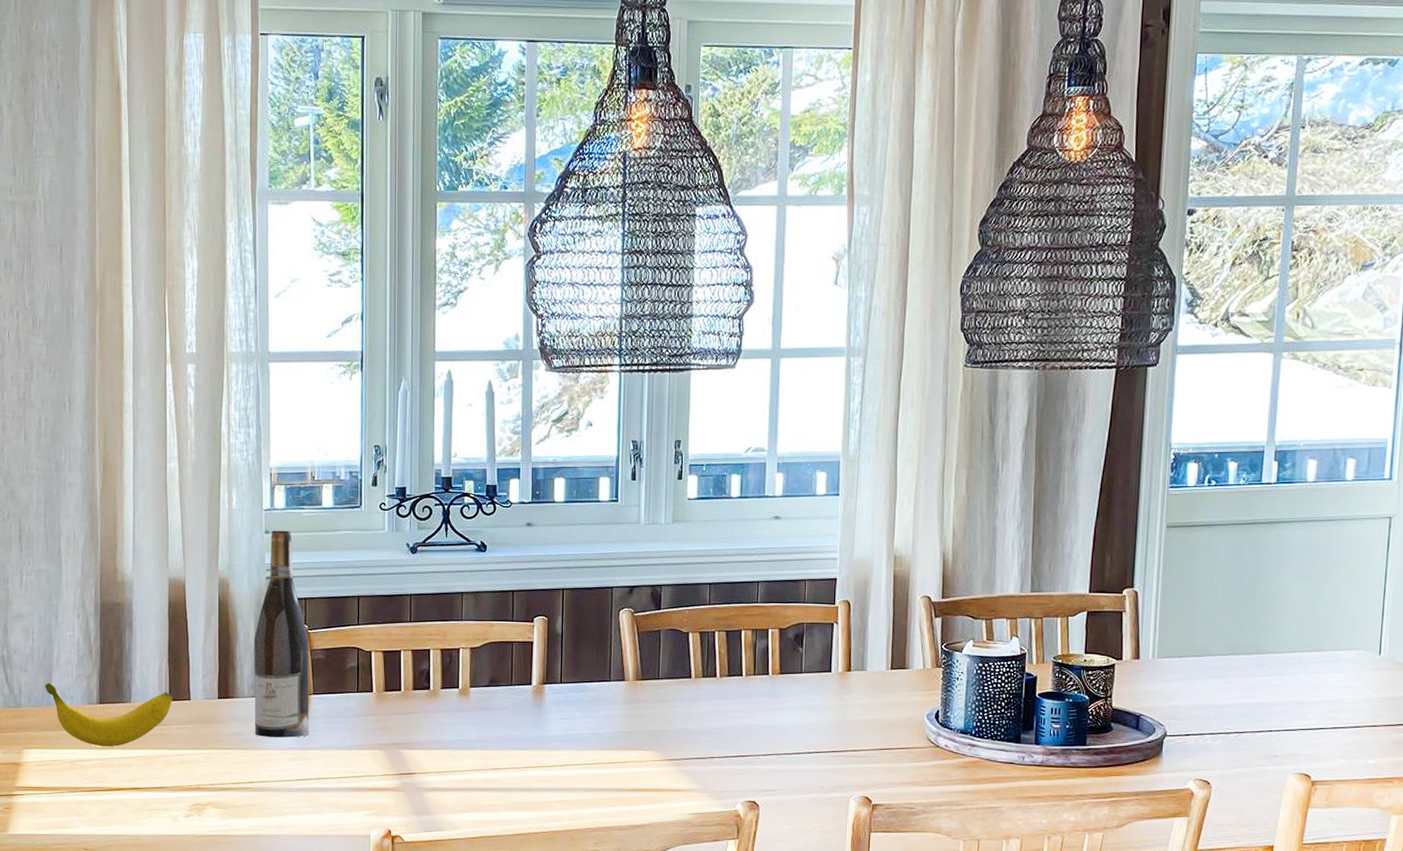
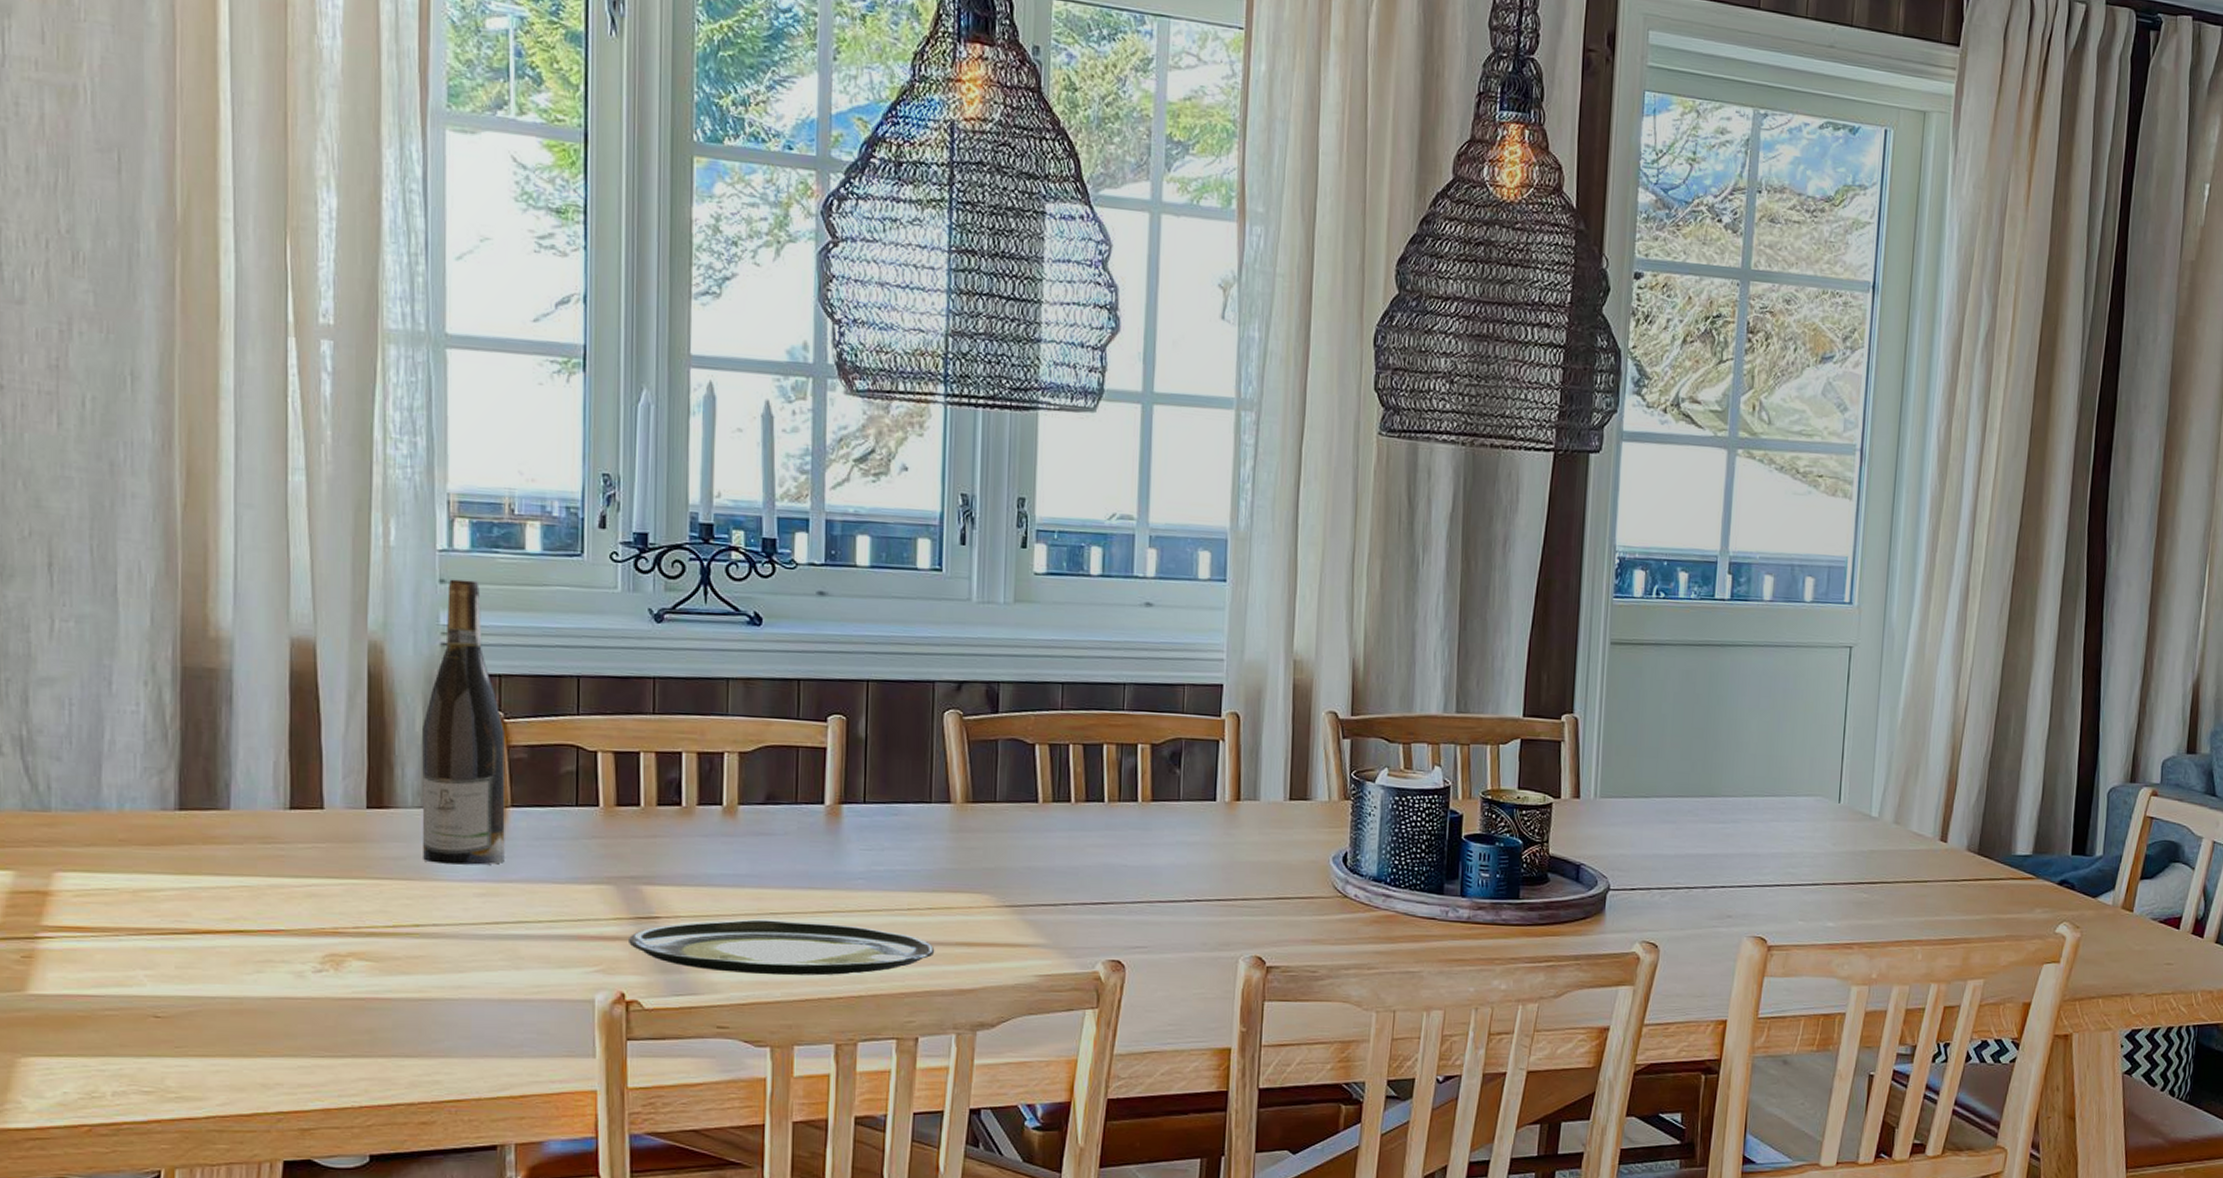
banana: present [45,682,173,747] -> none [90,777,297,872]
plate: none [394,773,614,816] -> present [629,919,935,976]

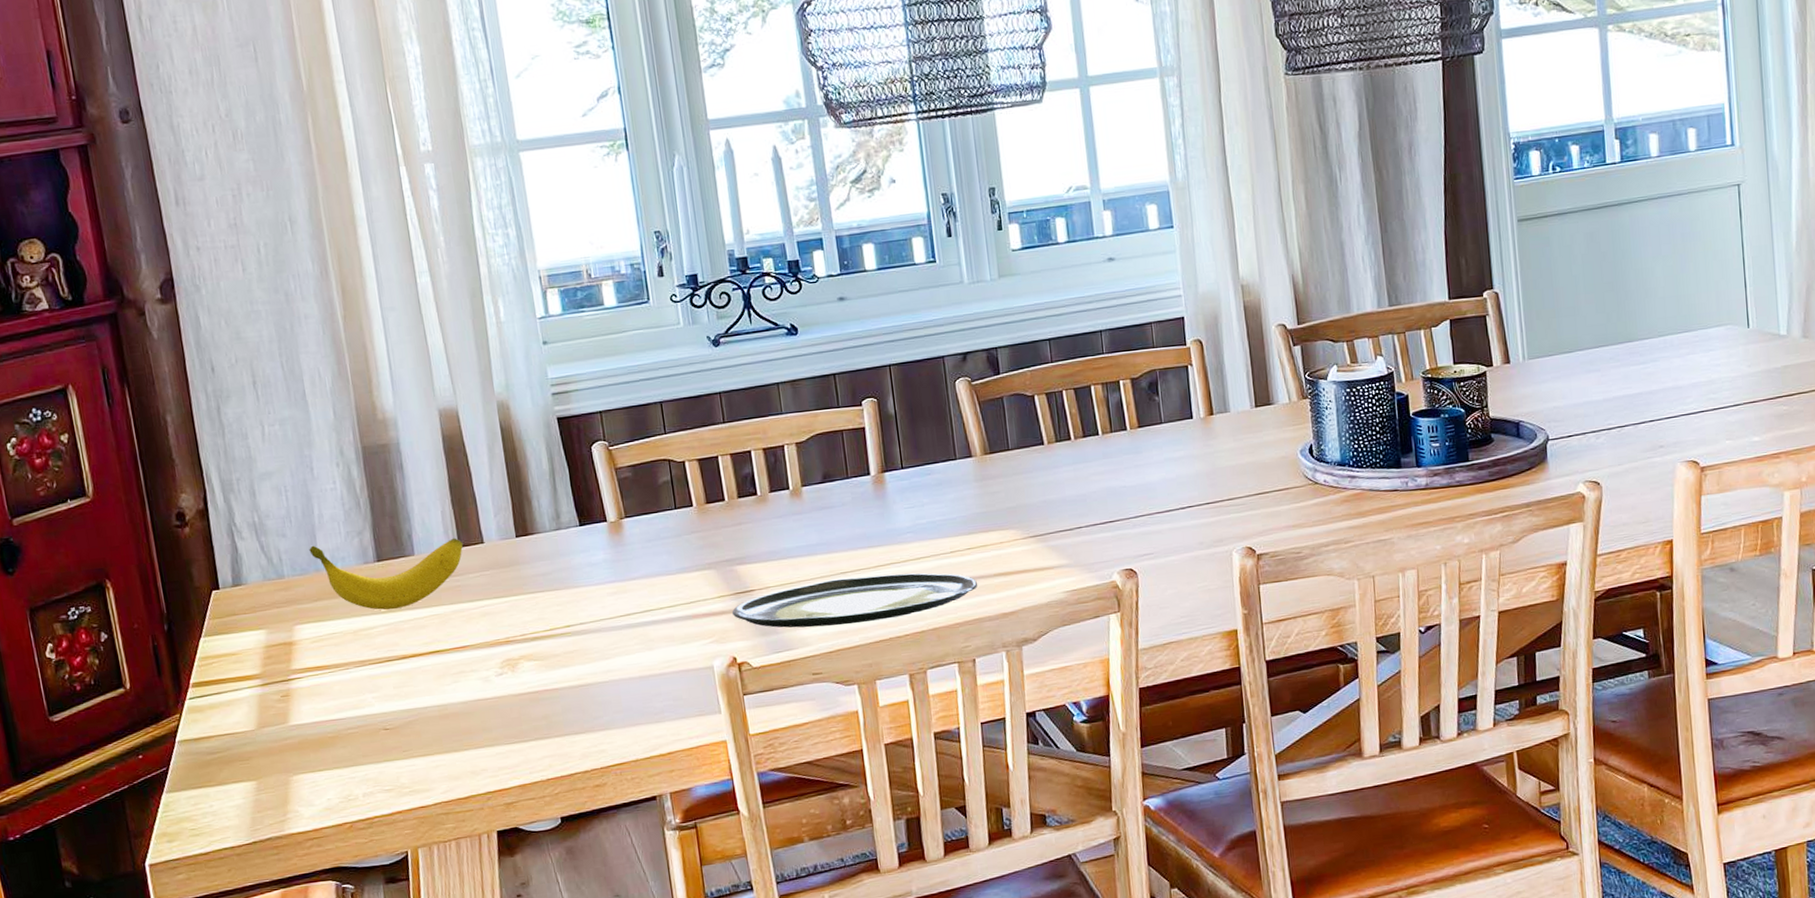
banana: none [90,777,297,872] -> present [309,537,463,610]
wine bottle: present [422,579,506,865] -> none [548,338,627,574]

